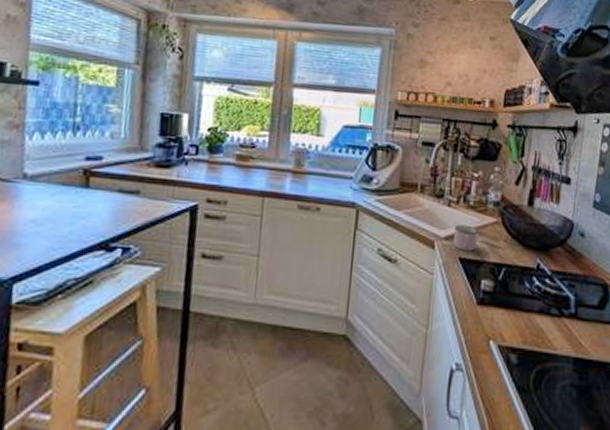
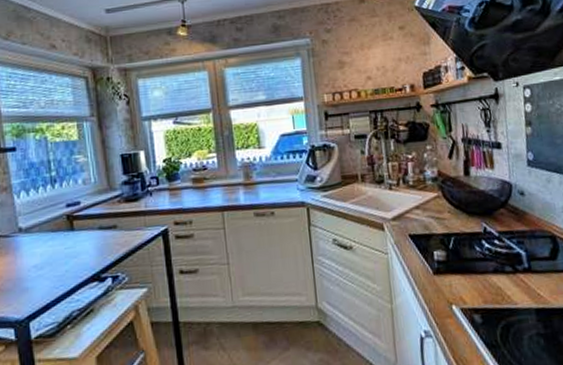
mug: present [452,224,478,251] -> none [399,203,424,228]

